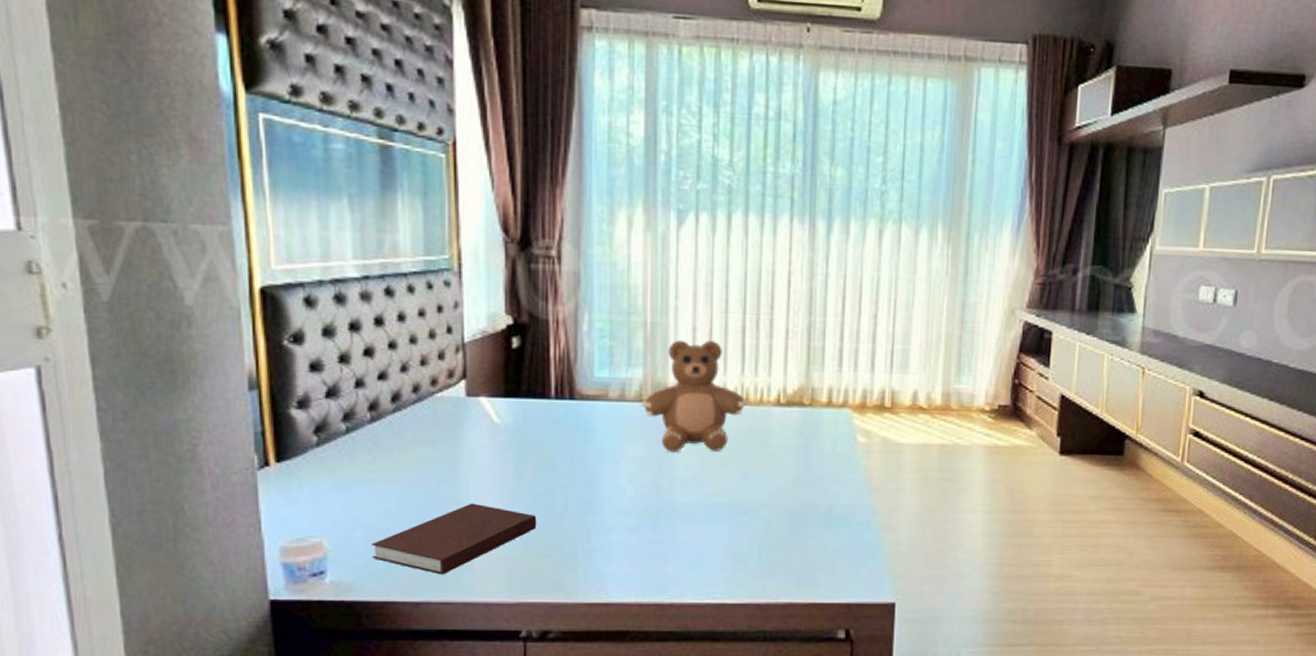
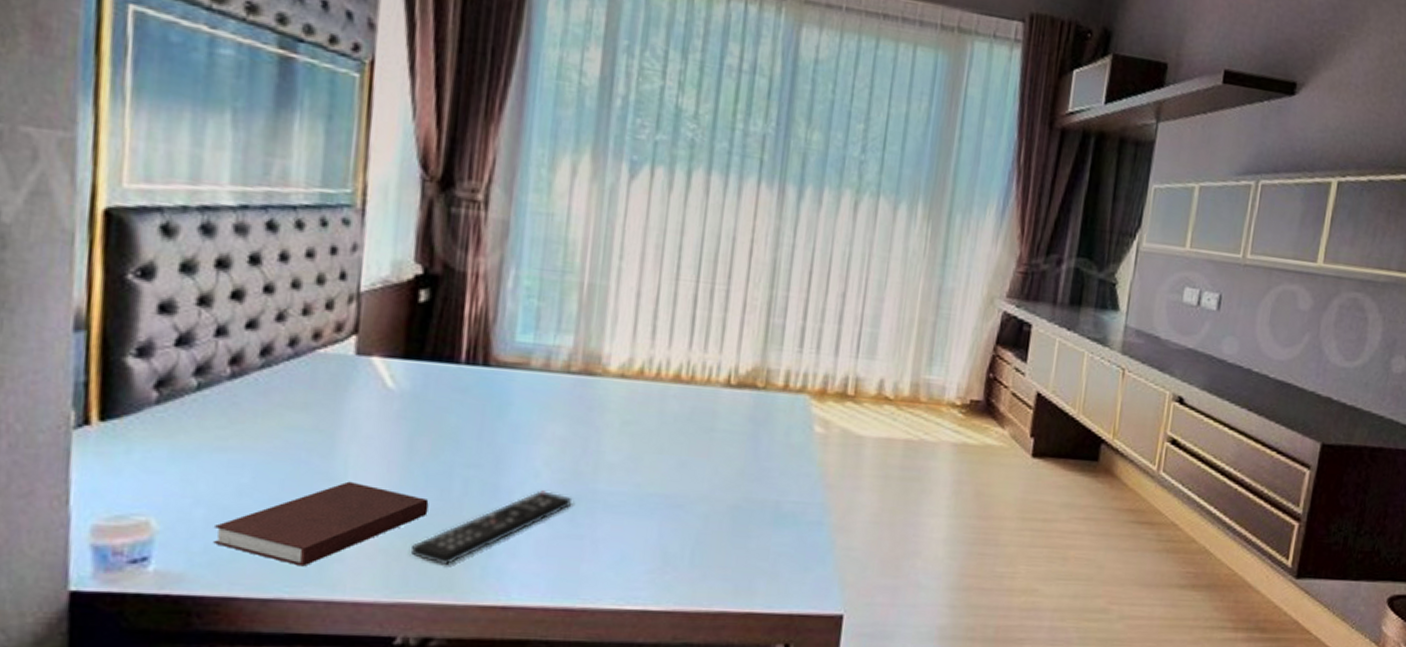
remote control: none [525,504,653,571] -> present [410,490,571,566]
teddy bear: present [639,339,748,453] -> none [566,305,694,435]

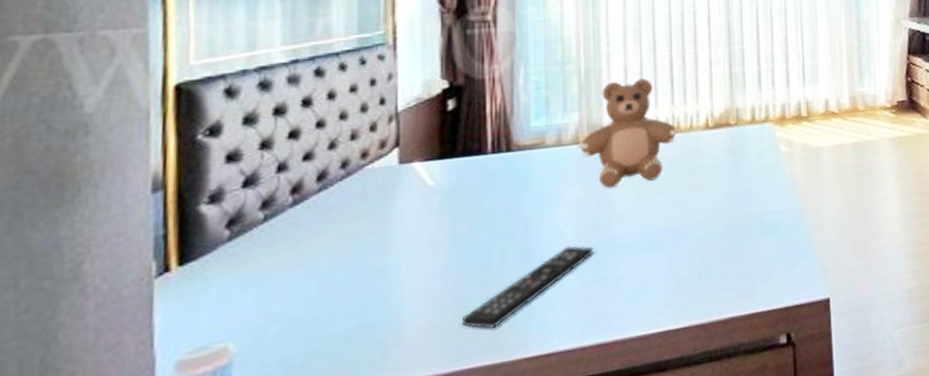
notebook: present [213,481,429,567] -> none [286,272,473,358]
teddy bear: none [566,305,694,435] -> present [576,78,679,188]

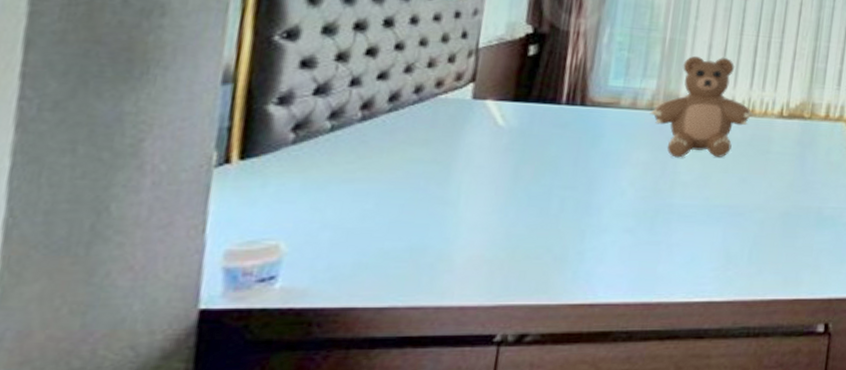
remote control: present [461,245,593,330] -> none [512,206,651,272]

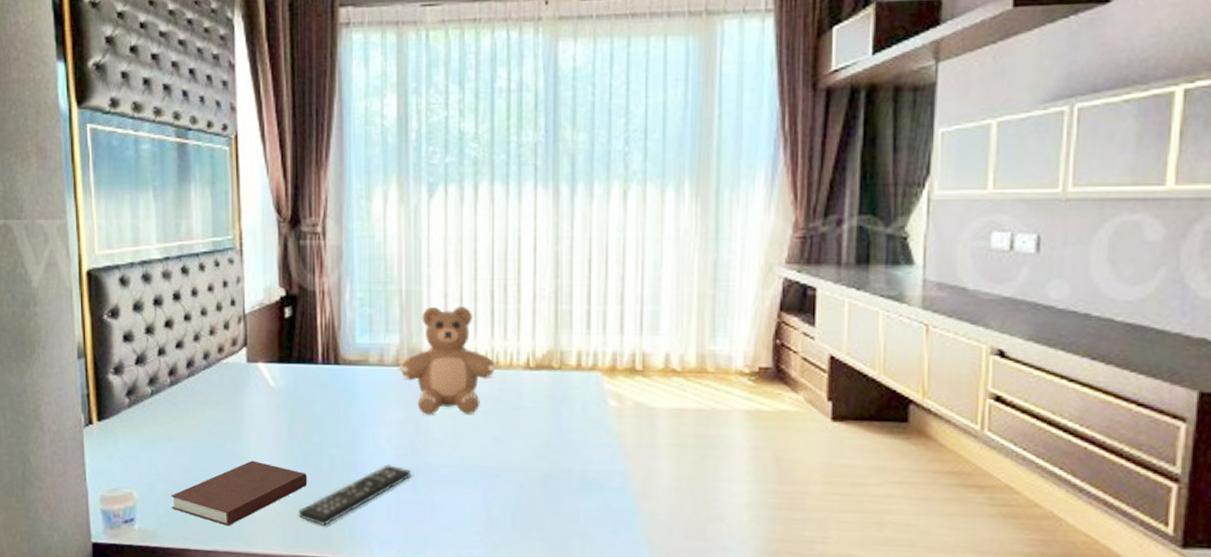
notebook: none [336,204,530,278] -> present [170,460,307,526]
remote control: none [512,206,651,272] -> present [298,464,411,527]

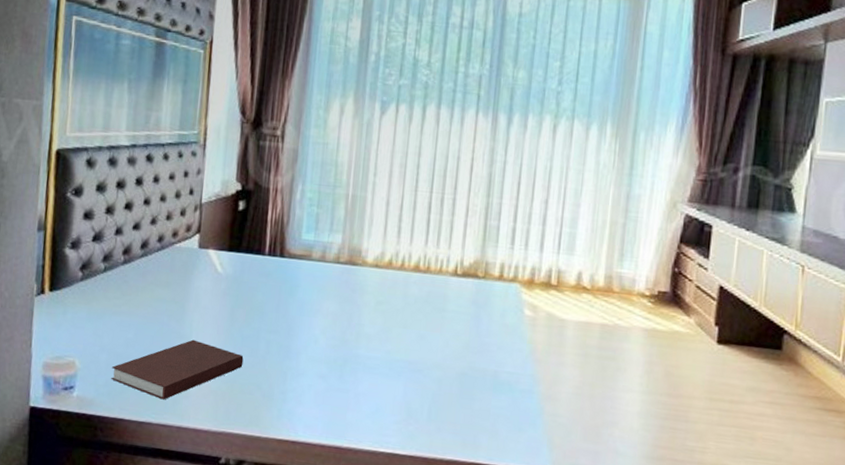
remote control: present [298,464,411,527] -> none [231,353,340,407]
teddy bear: present [397,306,498,415] -> none [336,211,429,313]

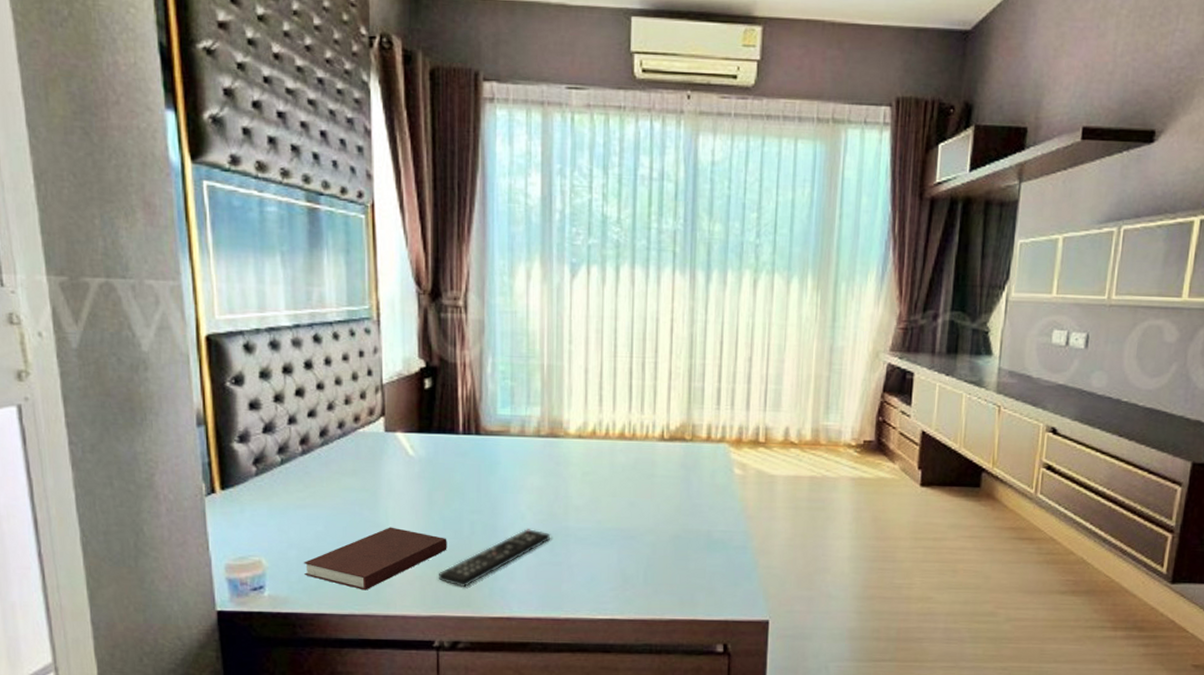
remote control: none [231,353,340,407] -> present [438,529,550,588]

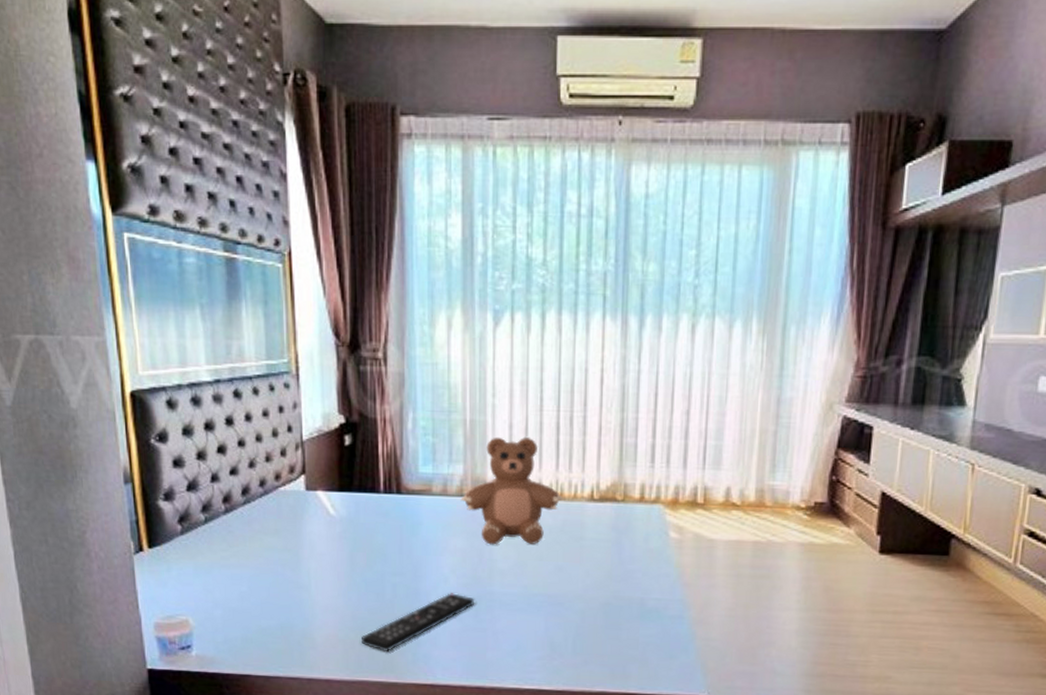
notebook: present [303,527,447,591] -> none [228,588,370,653]
teddy bear: none [537,381,635,483] -> present [460,437,563,545]

